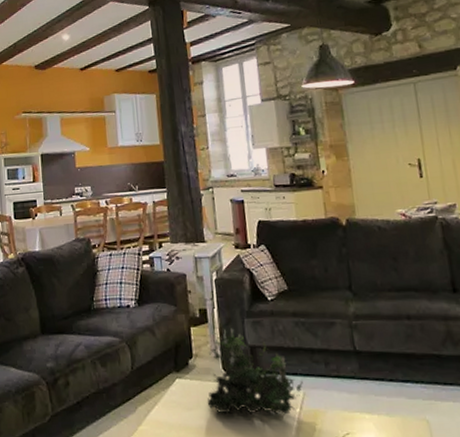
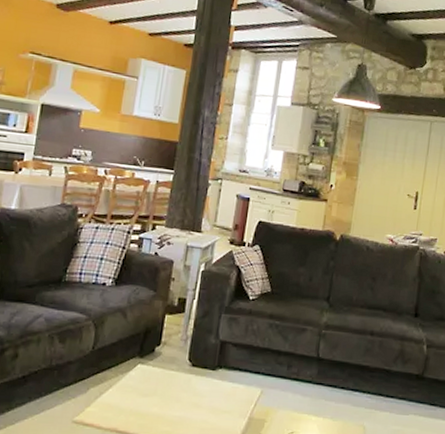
plant: present [207,328,303,415] -> none [164,321,263,410]

